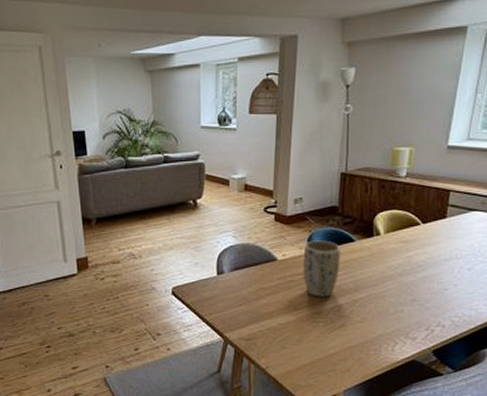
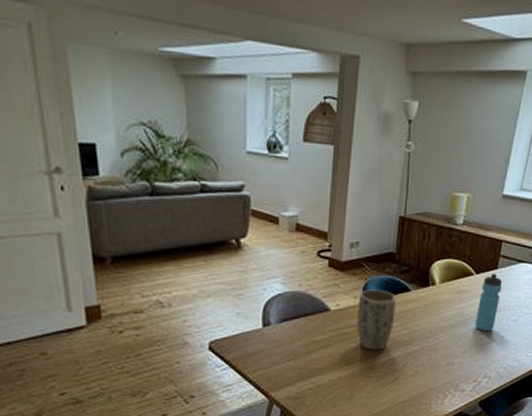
water bottle: none [424,222,453,280] -> present [474,273,502,332]

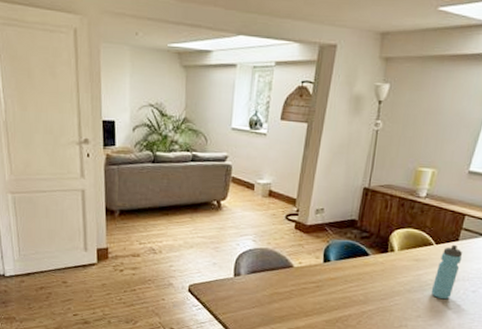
plant pot: present [357,289,396,351] -> none [316,251,355,307]

